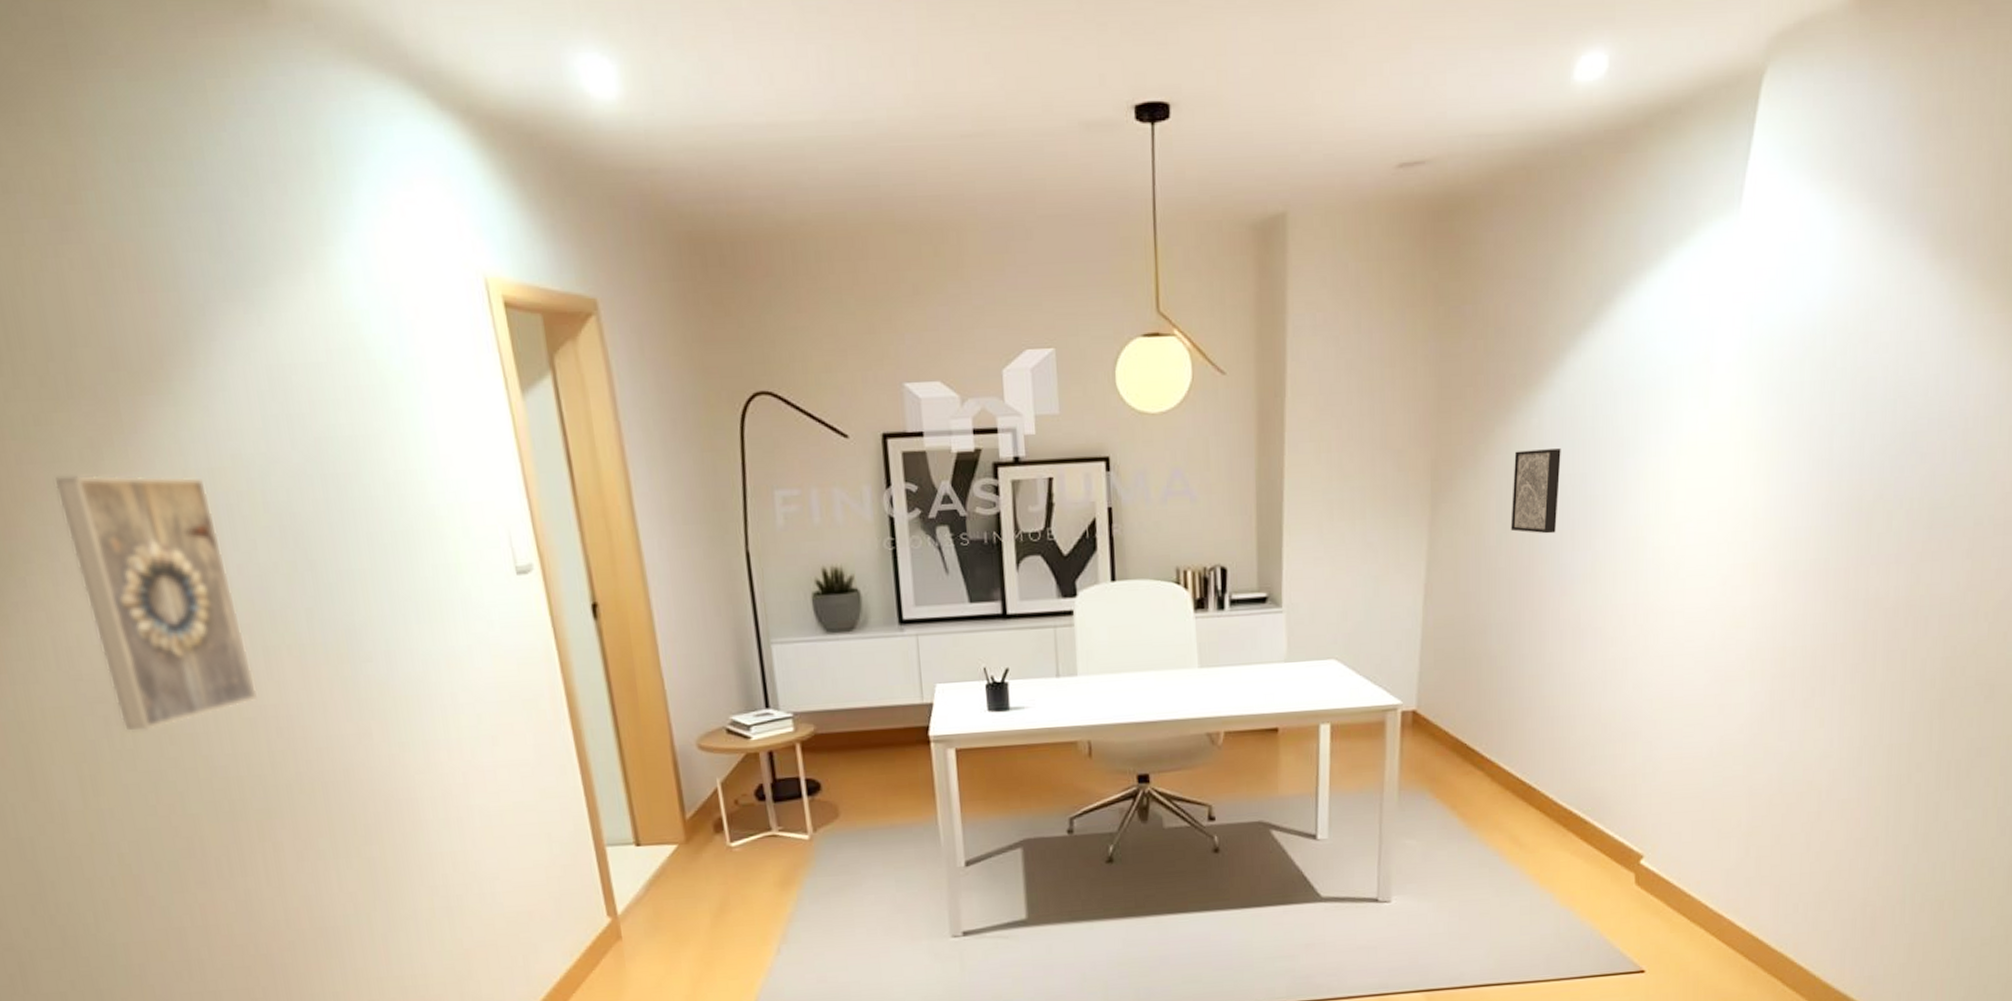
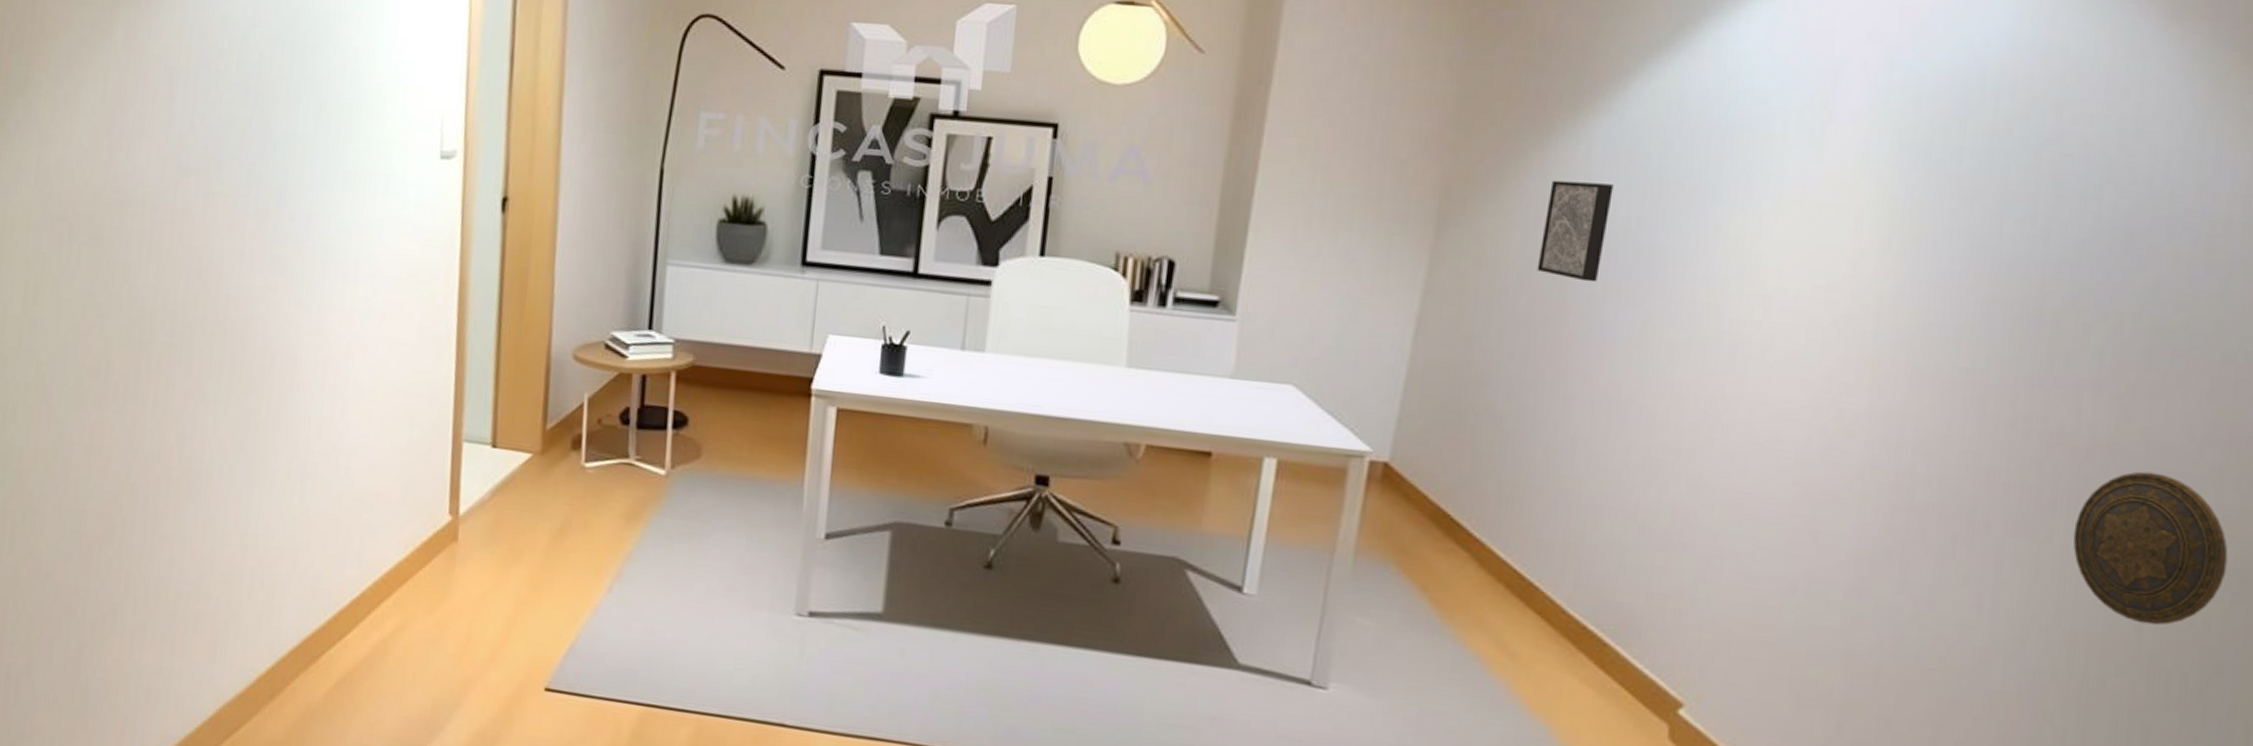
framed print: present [55,474,260,733] -> none [72,16,196,253]
decorative plate: none [1887,617,1982,731] -> present [2072,471,2229,626]

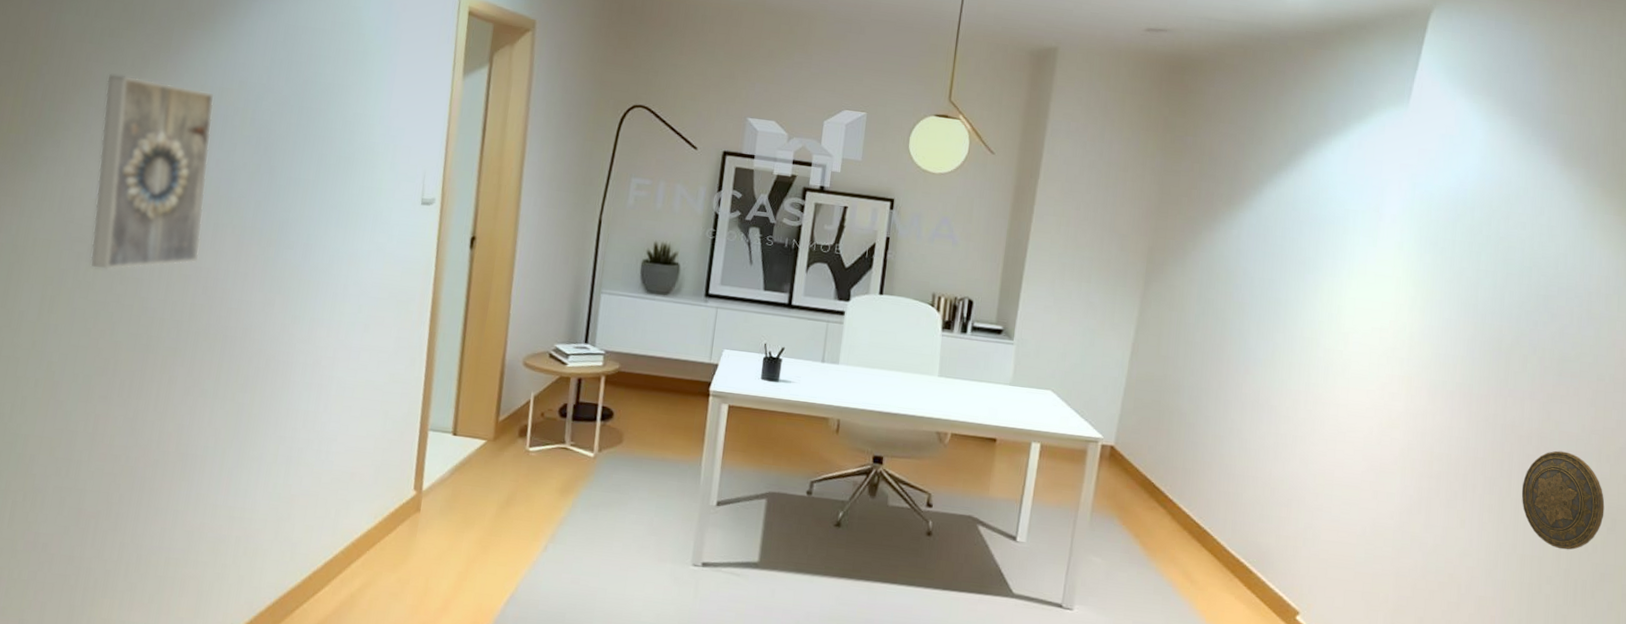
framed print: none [72,16,196,253] -> present [90,73,215,271]
wall art: present [1537,180,1614,283] -> none [1207,252,1254,322]

